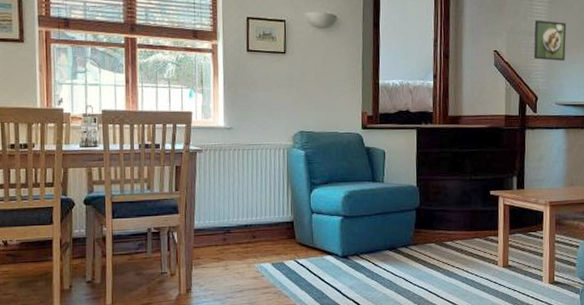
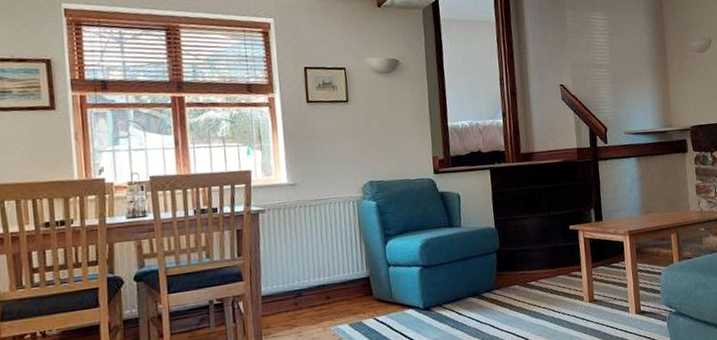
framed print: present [533,20,567,61] -> none [597,52,630,91]

